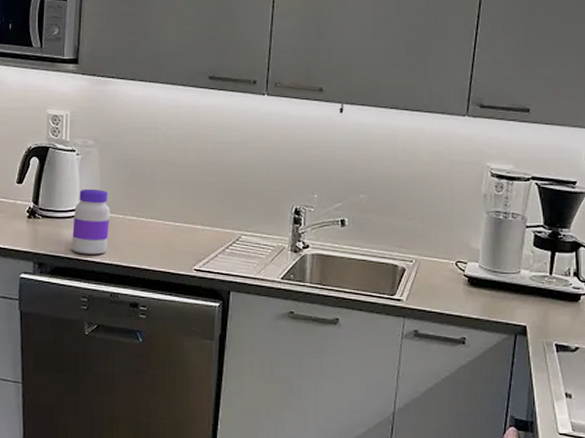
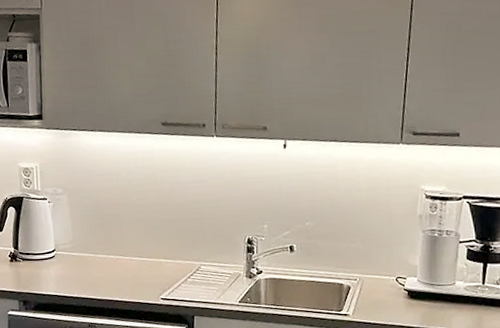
jar: present [71,189,110,255] -> none [50,232,83,291]

